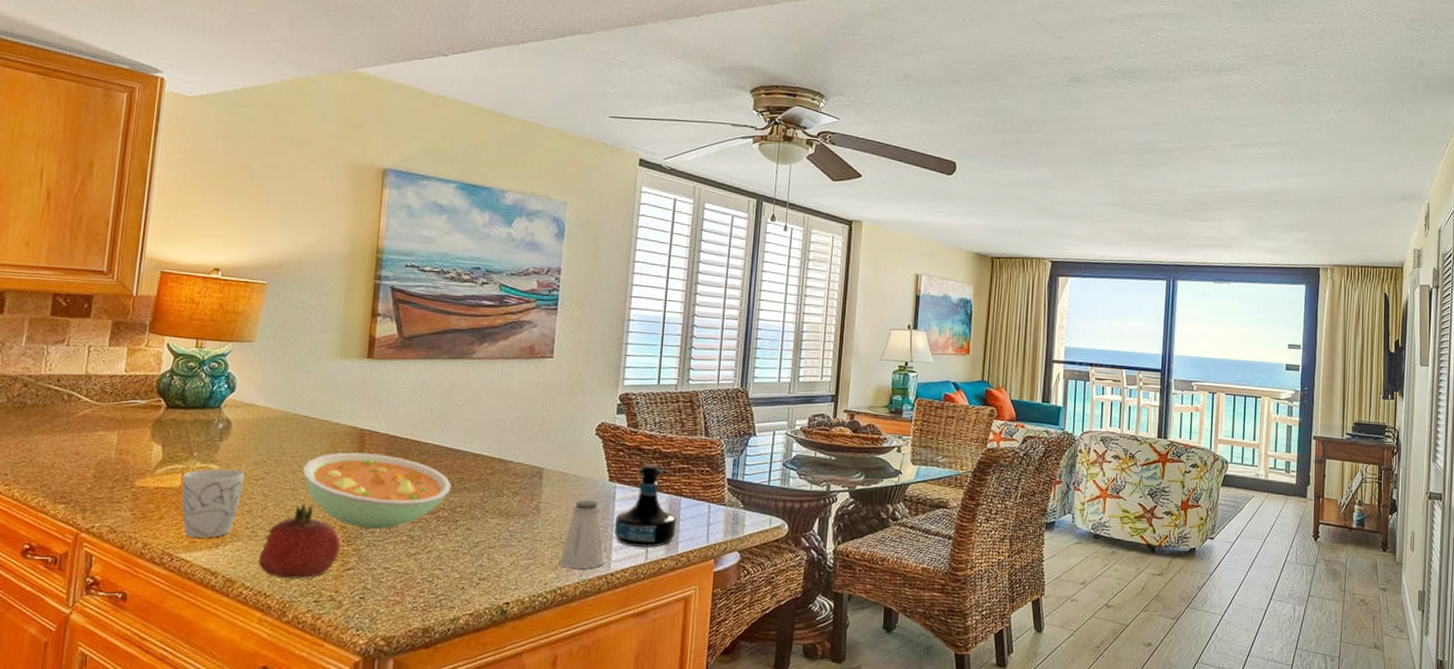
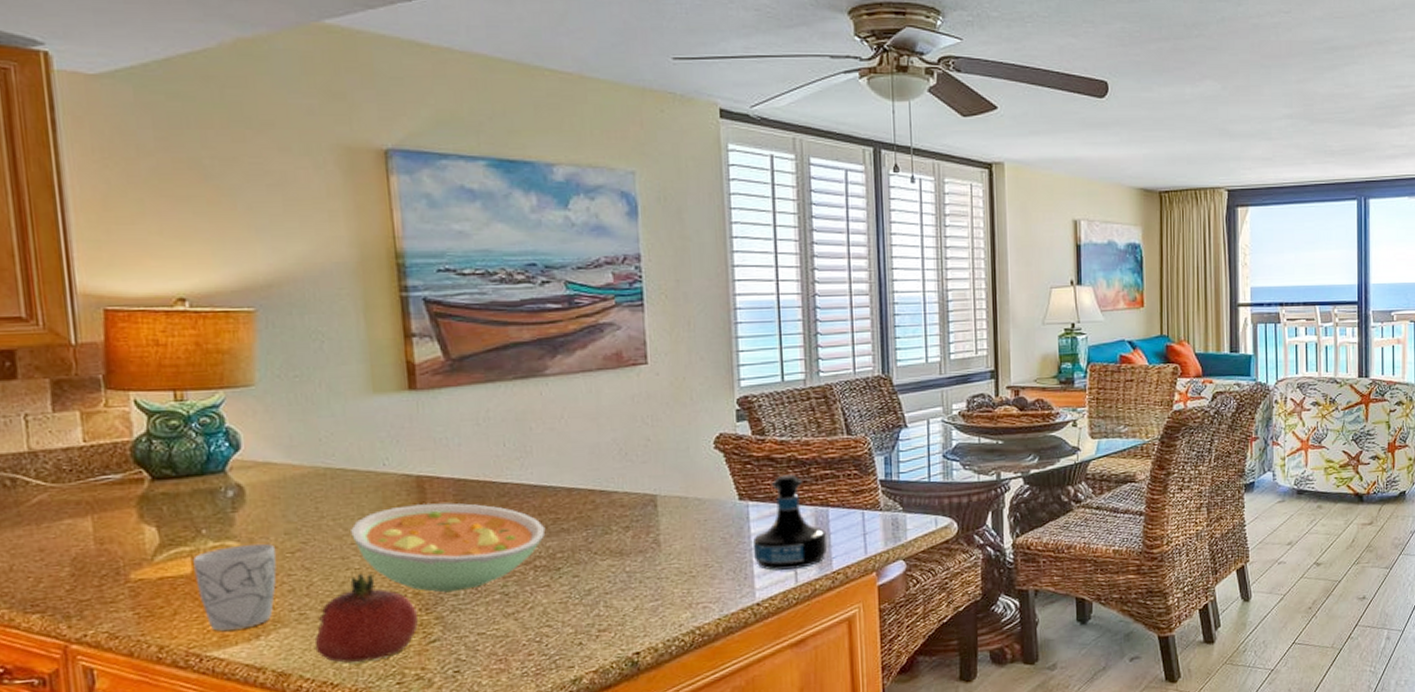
saltshaker: present [559,500,605,569] -> none [692,524,747,605]

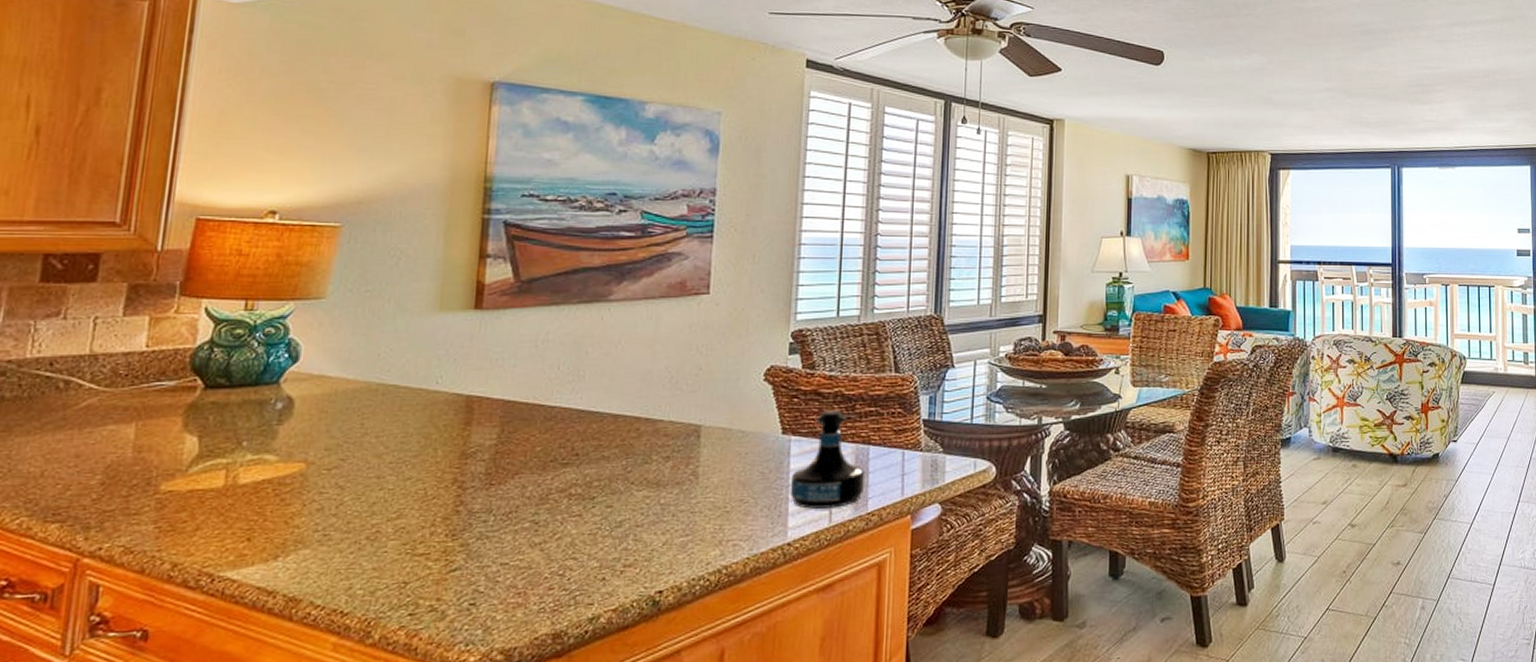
mug: present [193,543,277,631] -> none [225,458,313,549]
fruit: present [314,573,418,663] -> none [331,495,443,590]
casserole: present [351,503,546,593] -> none [391,424,586,518]

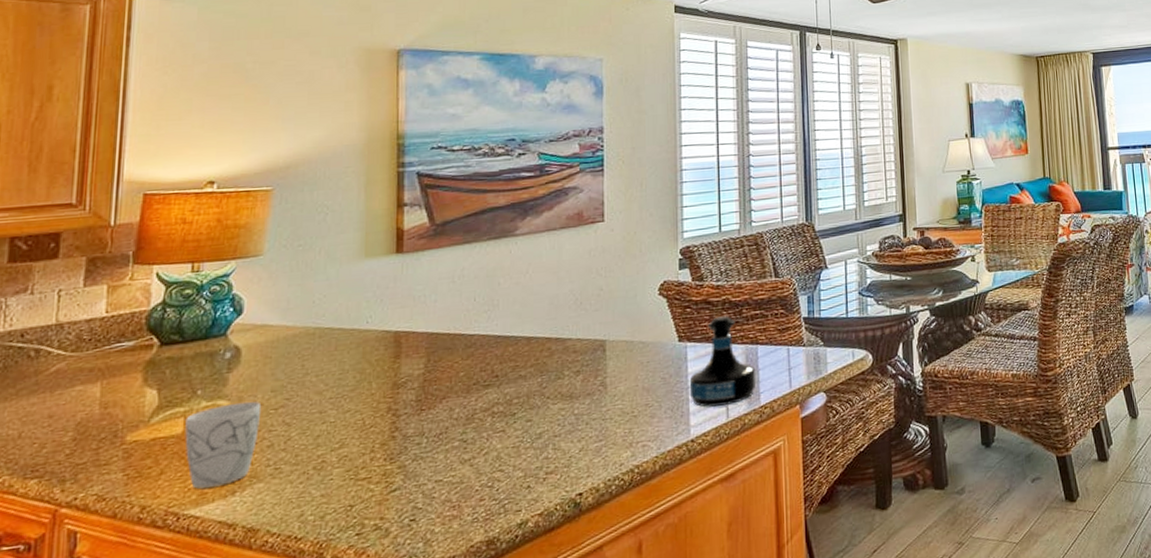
mug: none [225,458,313,549] -> present [185,401,262,489]

